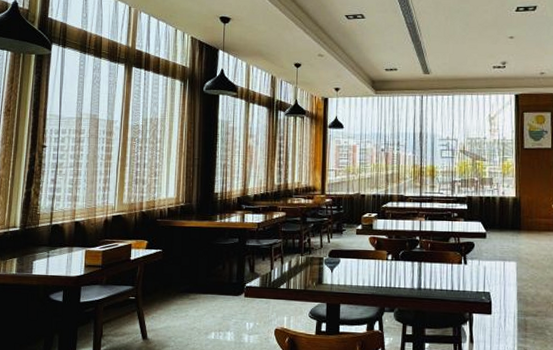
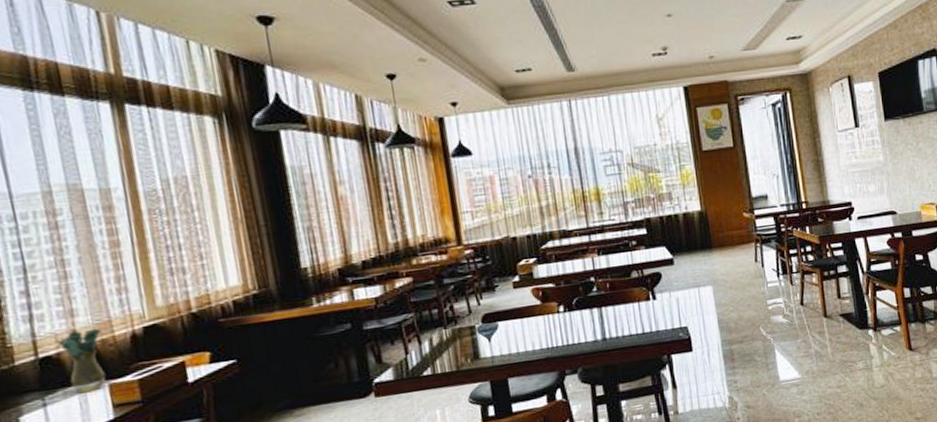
vase: none [64,209,89,254] -> present [57,326,107,394]

